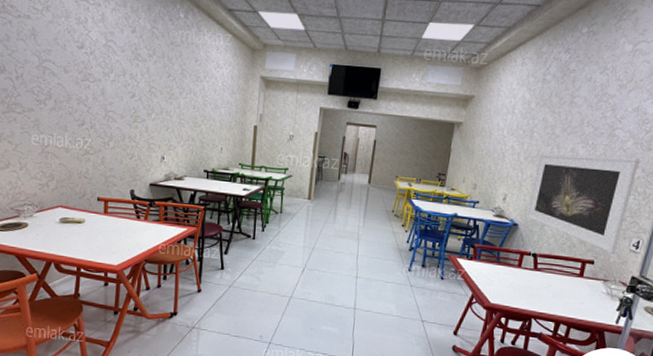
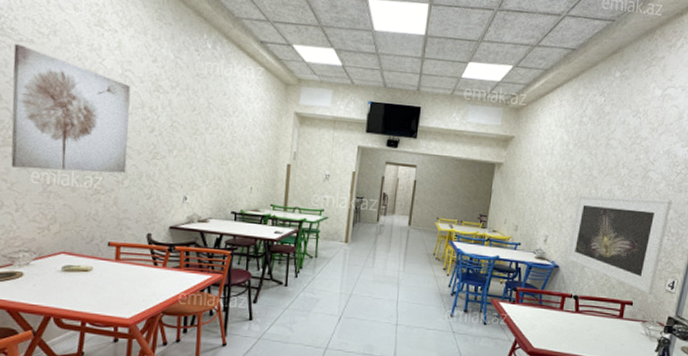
wall art: none [13,20,113,136] -> present [11,44,131,174]

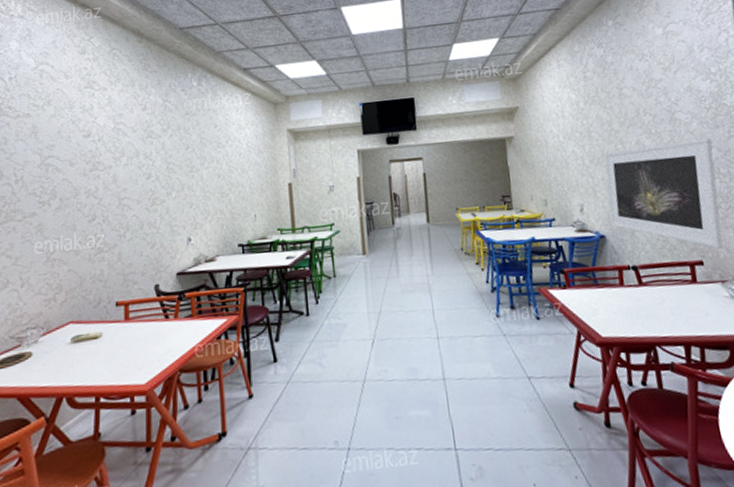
wall art: present [11,44,131,174] -> none [12,120,127,242]

